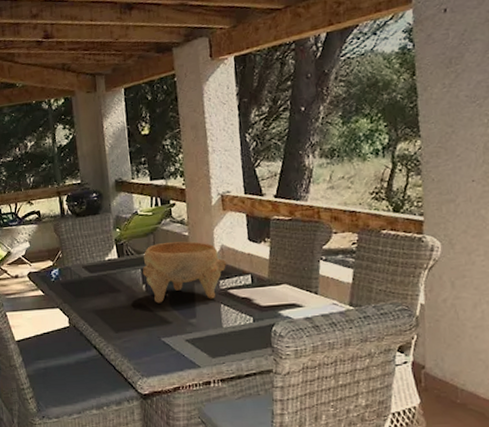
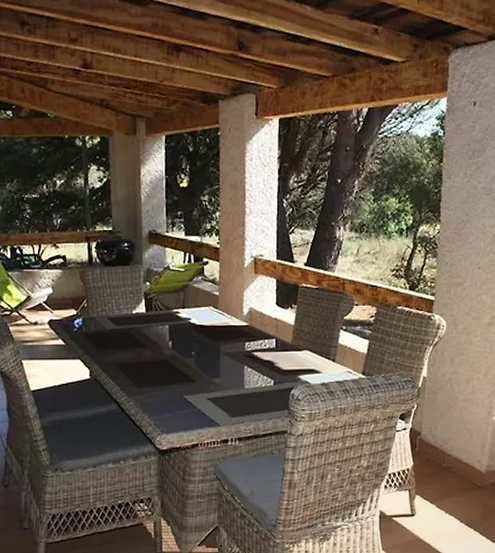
decorative bowl: present [142,241,226,303] -> none [169,301,253,361]

